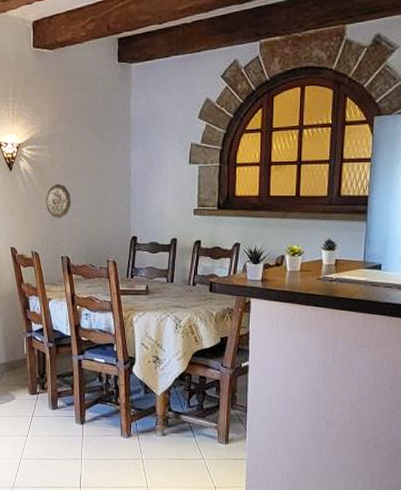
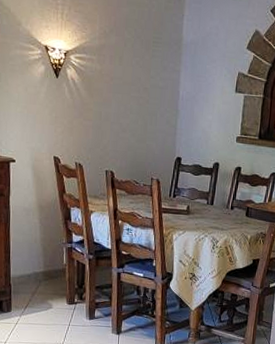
decorative plate: present [46,183,71,218] -> none [92,96,118,132]

